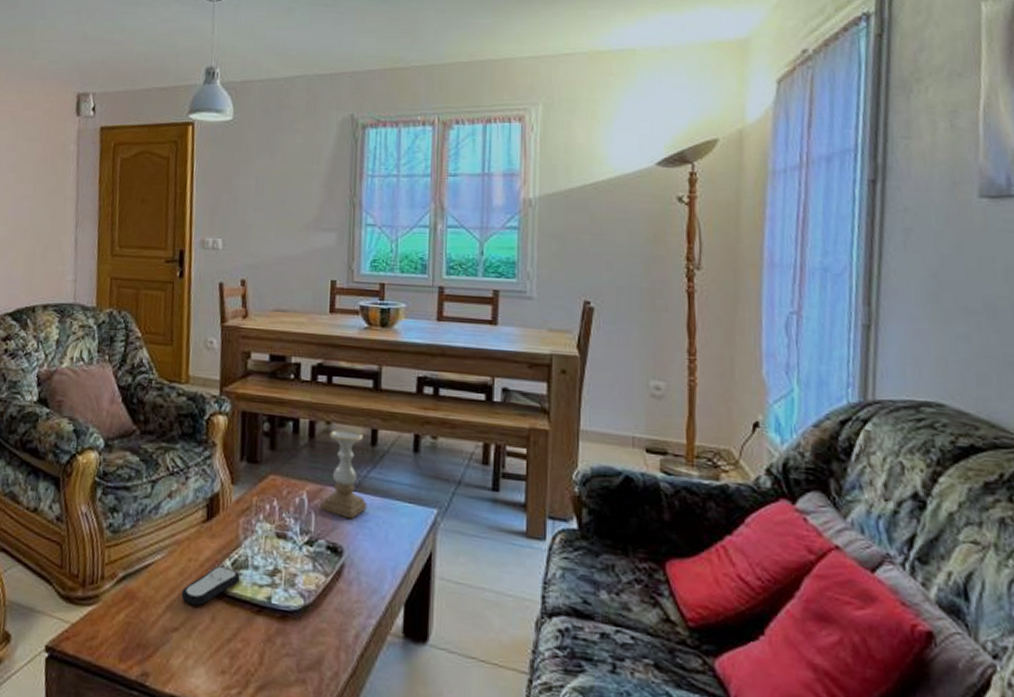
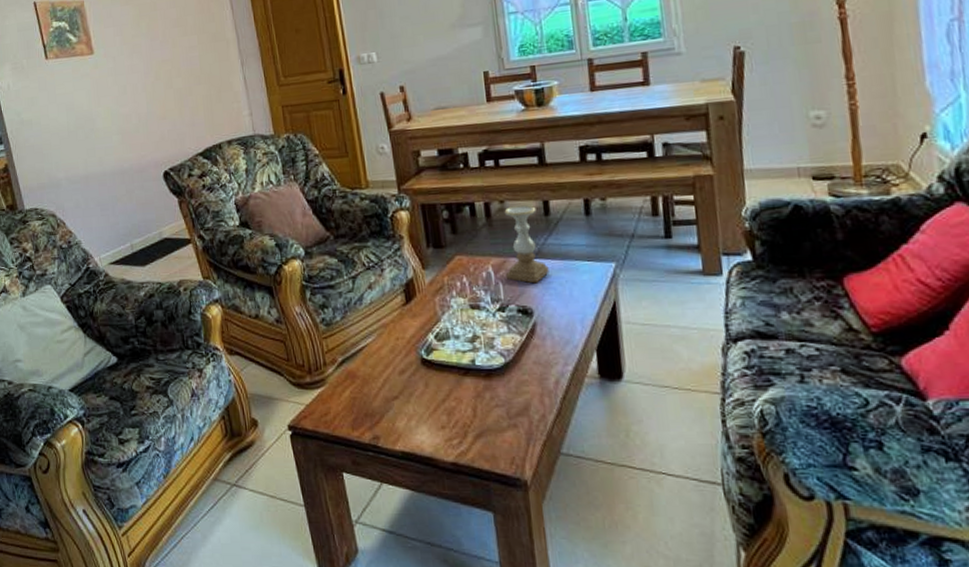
remote control: present [181,566,240,606] -> none [395,340,444,376]

